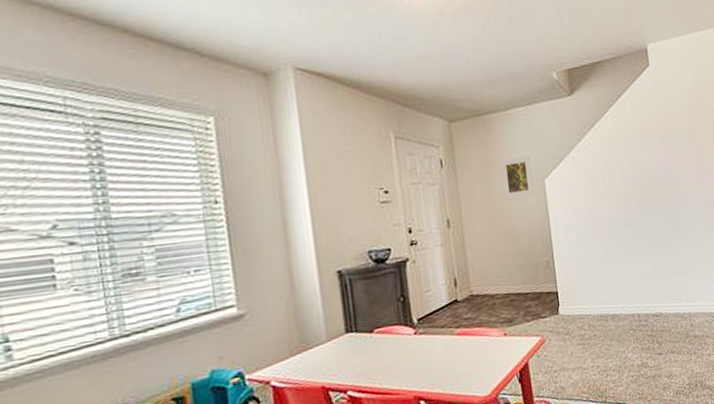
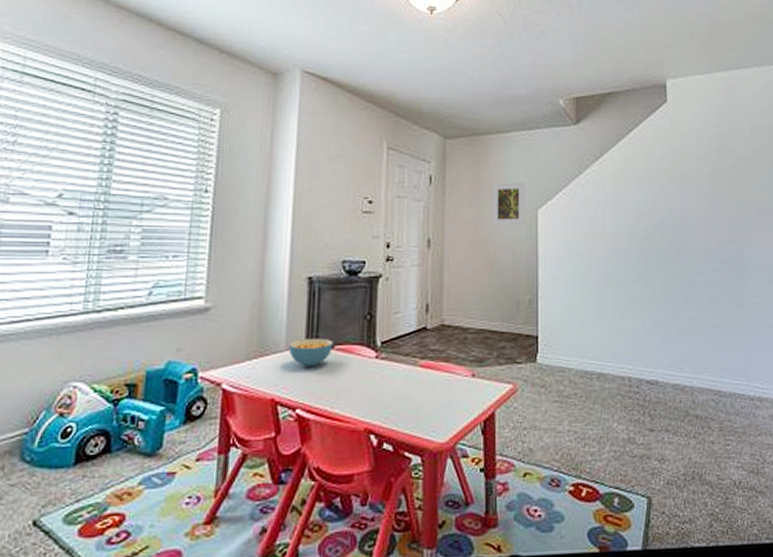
cereal bowl: none [330,324,373,353] -> present [289,337,334,367]

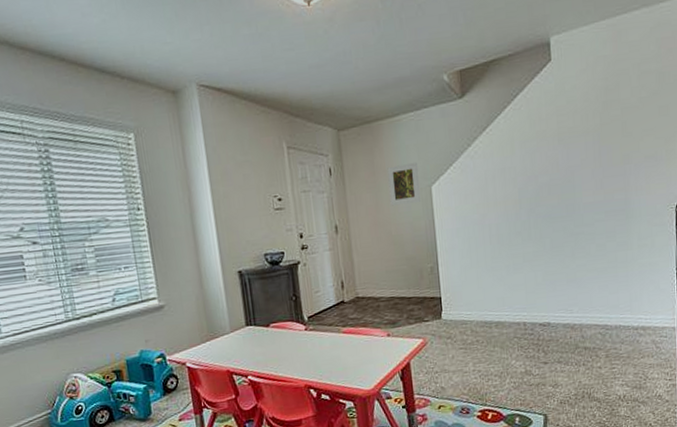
cereal bowl: present [289,337,334,367] -> none [233,319,269,344]

